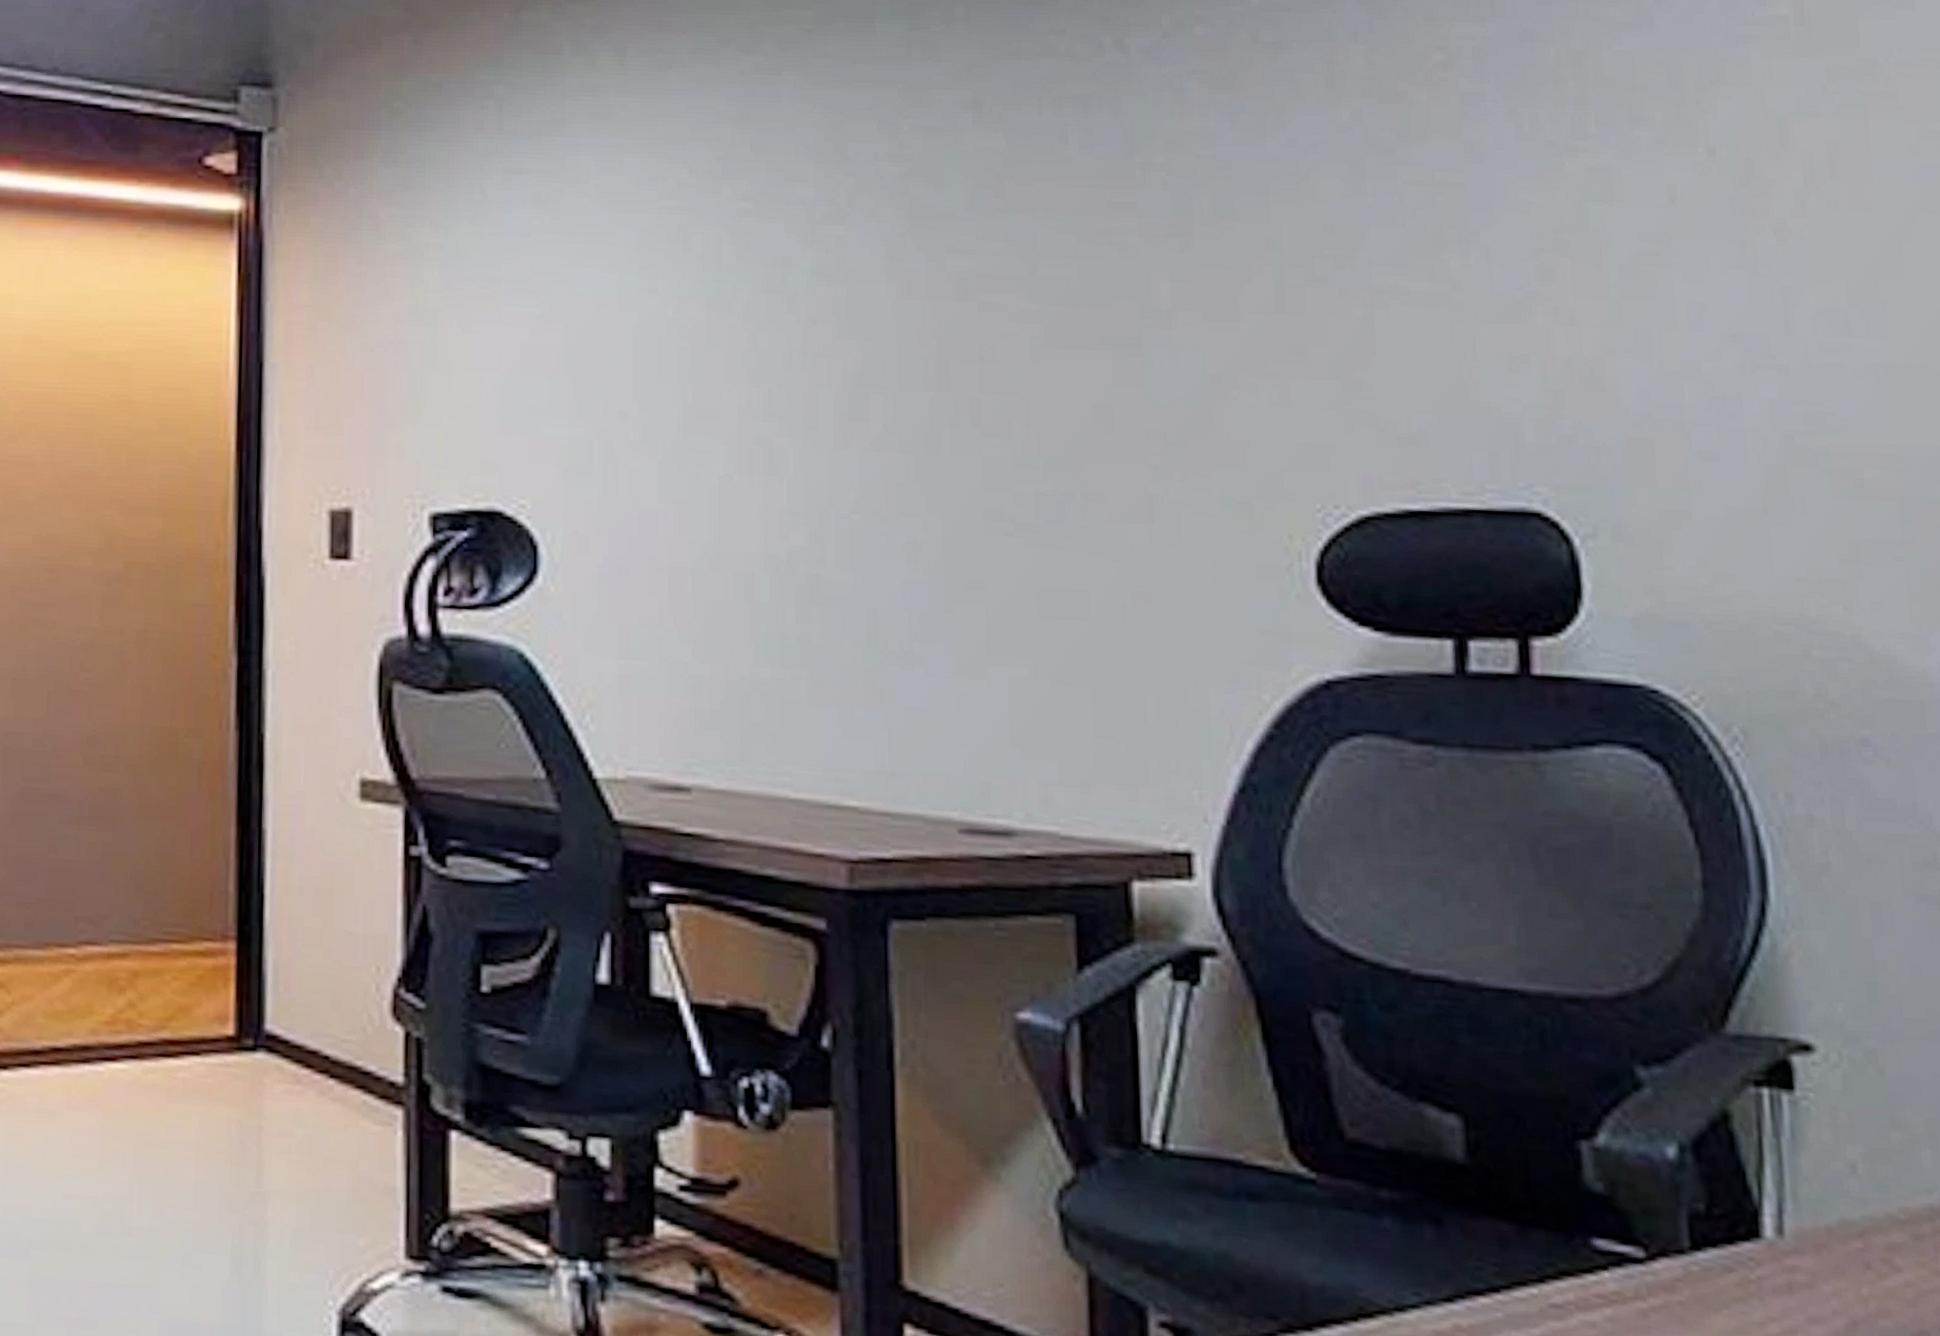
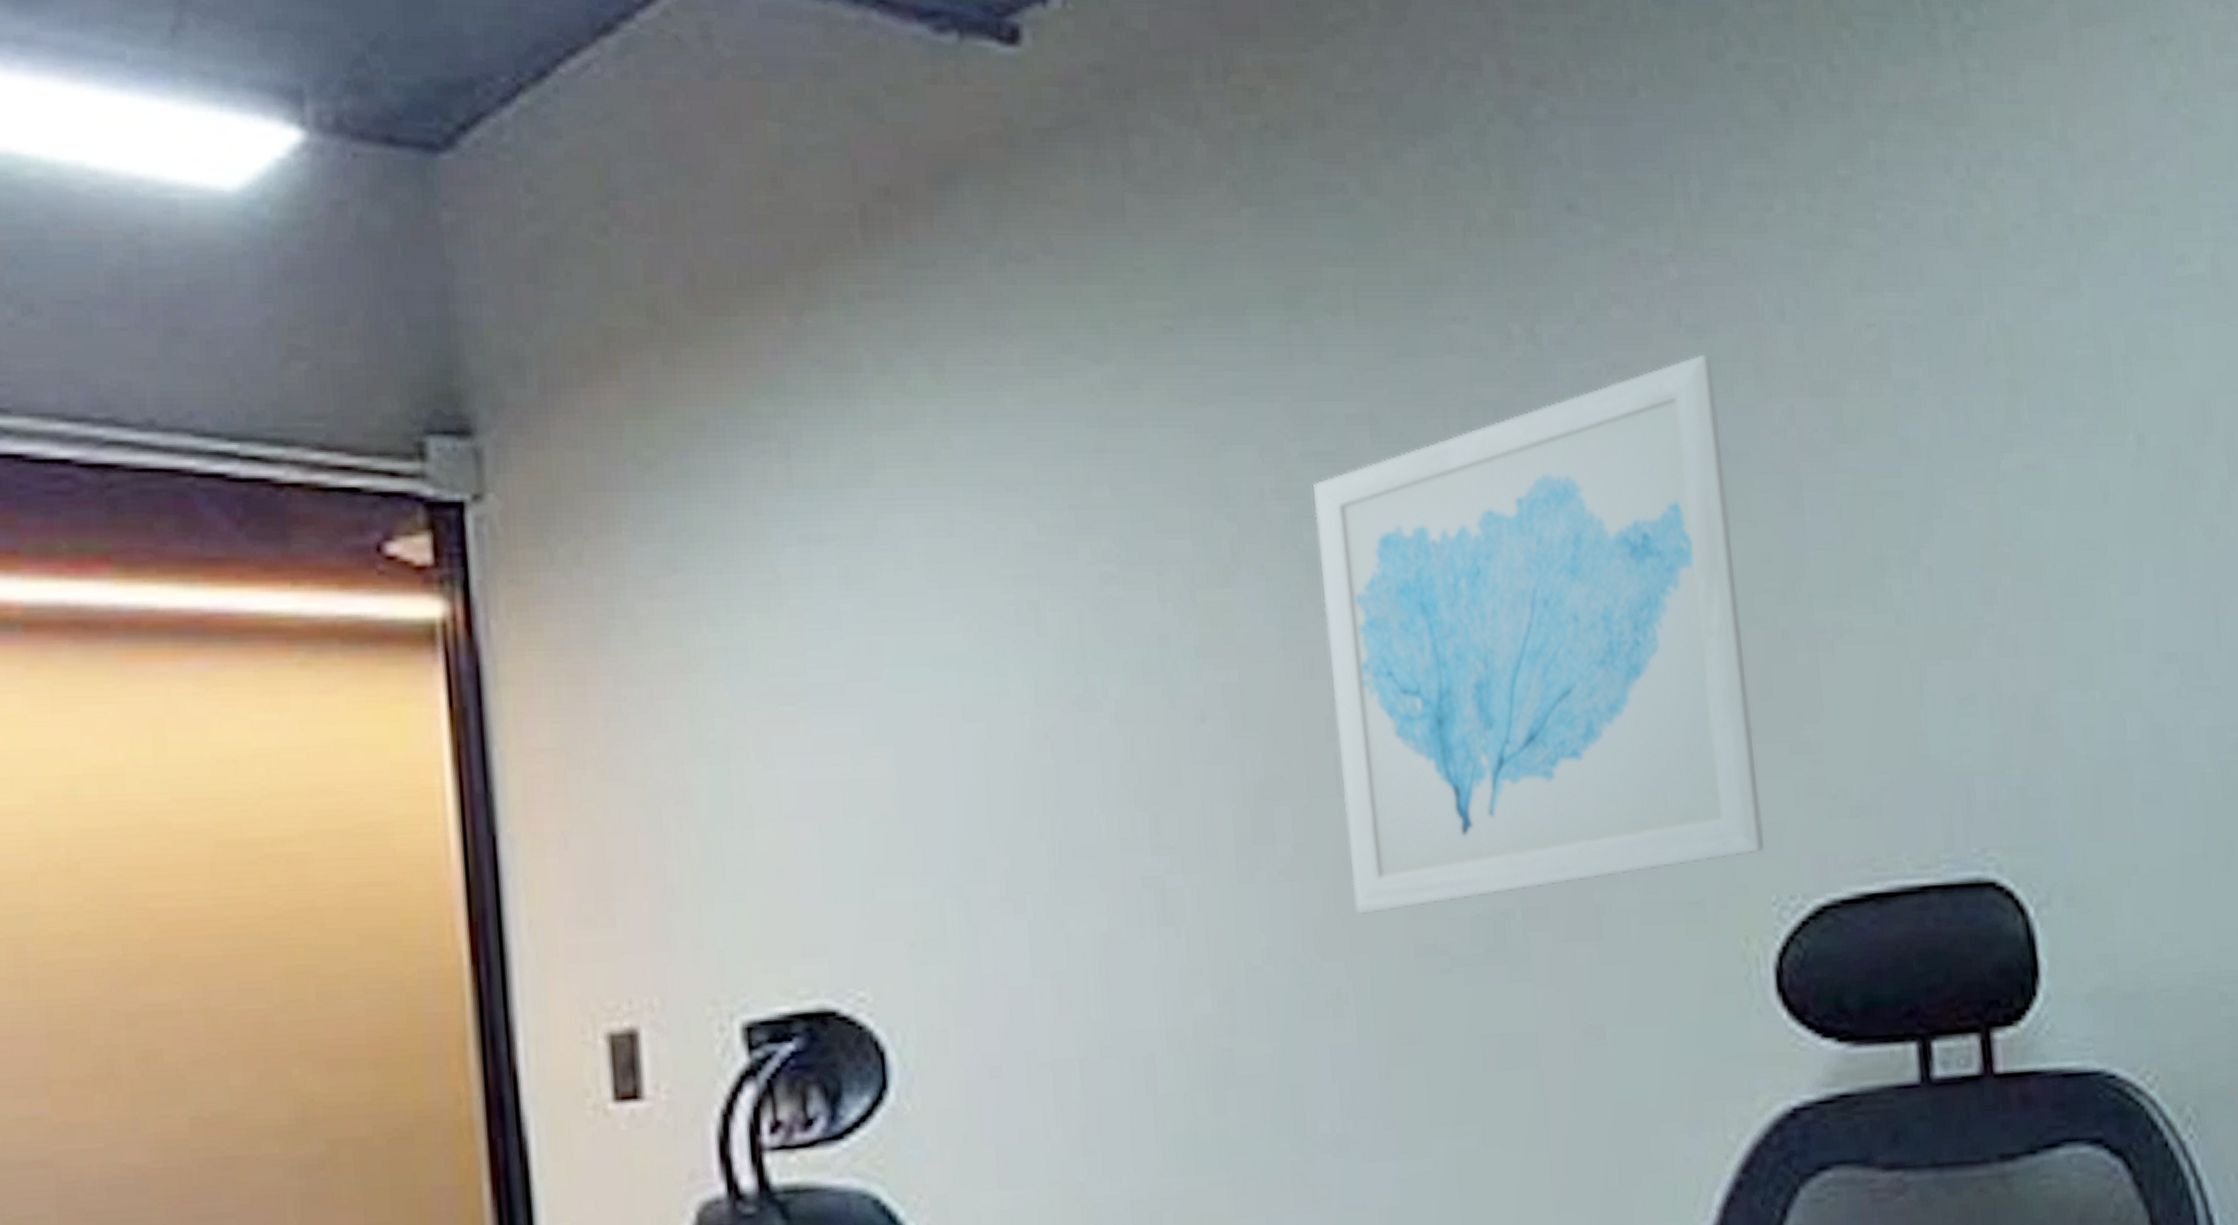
wall art: none [920,65,1312,483] -> present [1313,354,1764,915]

